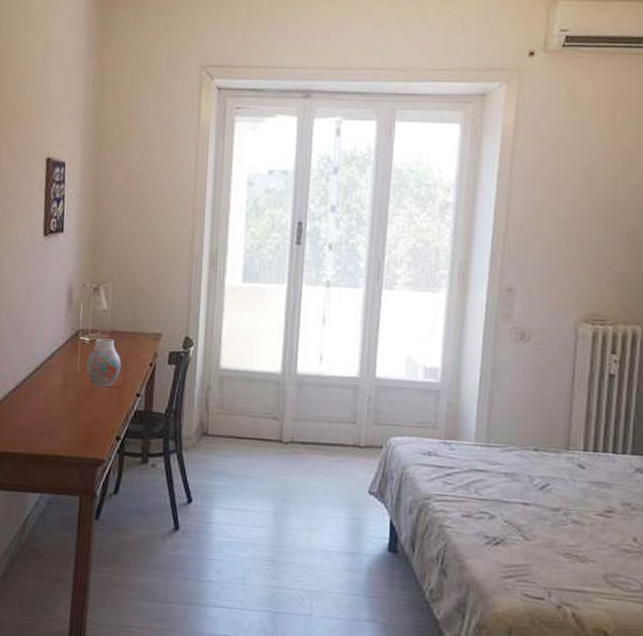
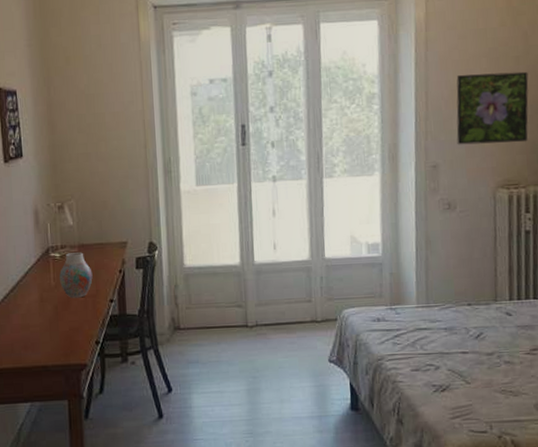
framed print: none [538,191,627,274] -> present [456,71,529,145]

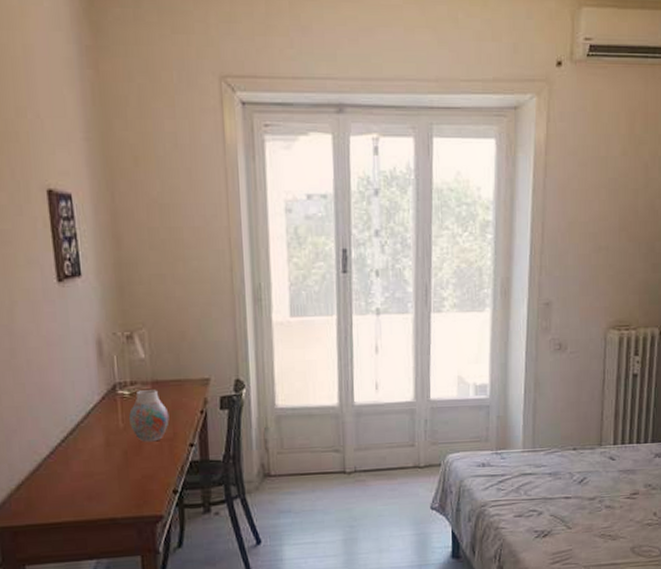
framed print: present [456,71,529,145] -> none [571,205,646,282]

